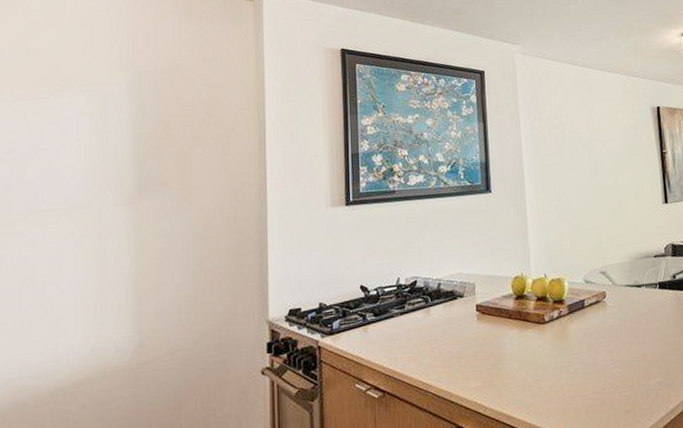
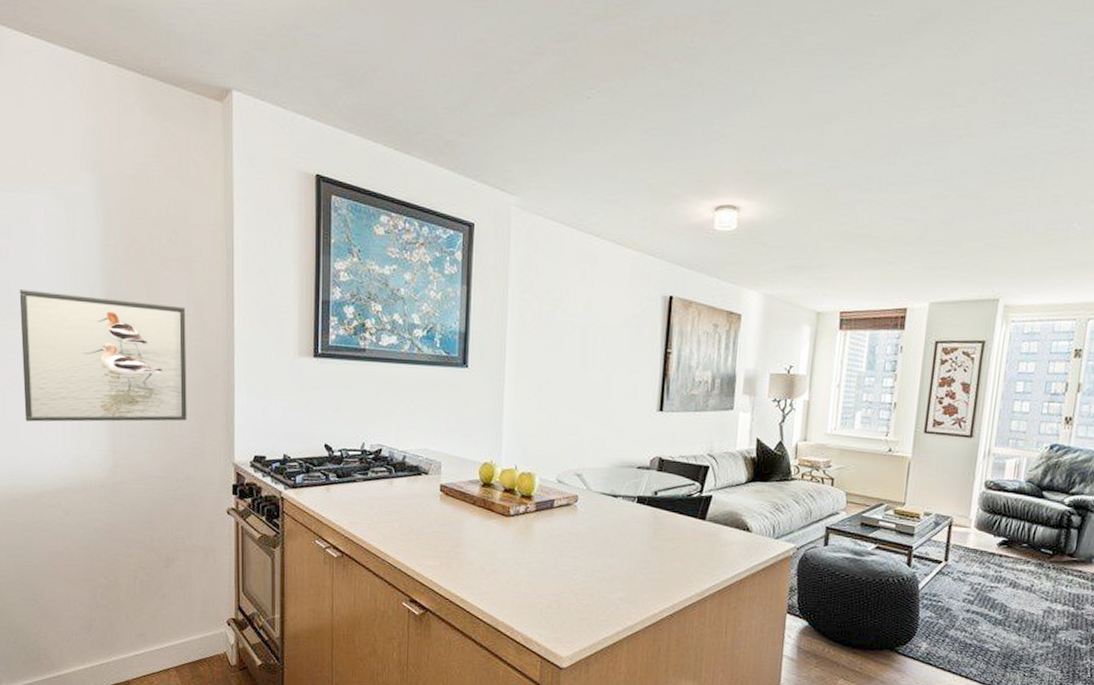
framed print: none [41,179,219,317] -> present [19,290,187,422]

